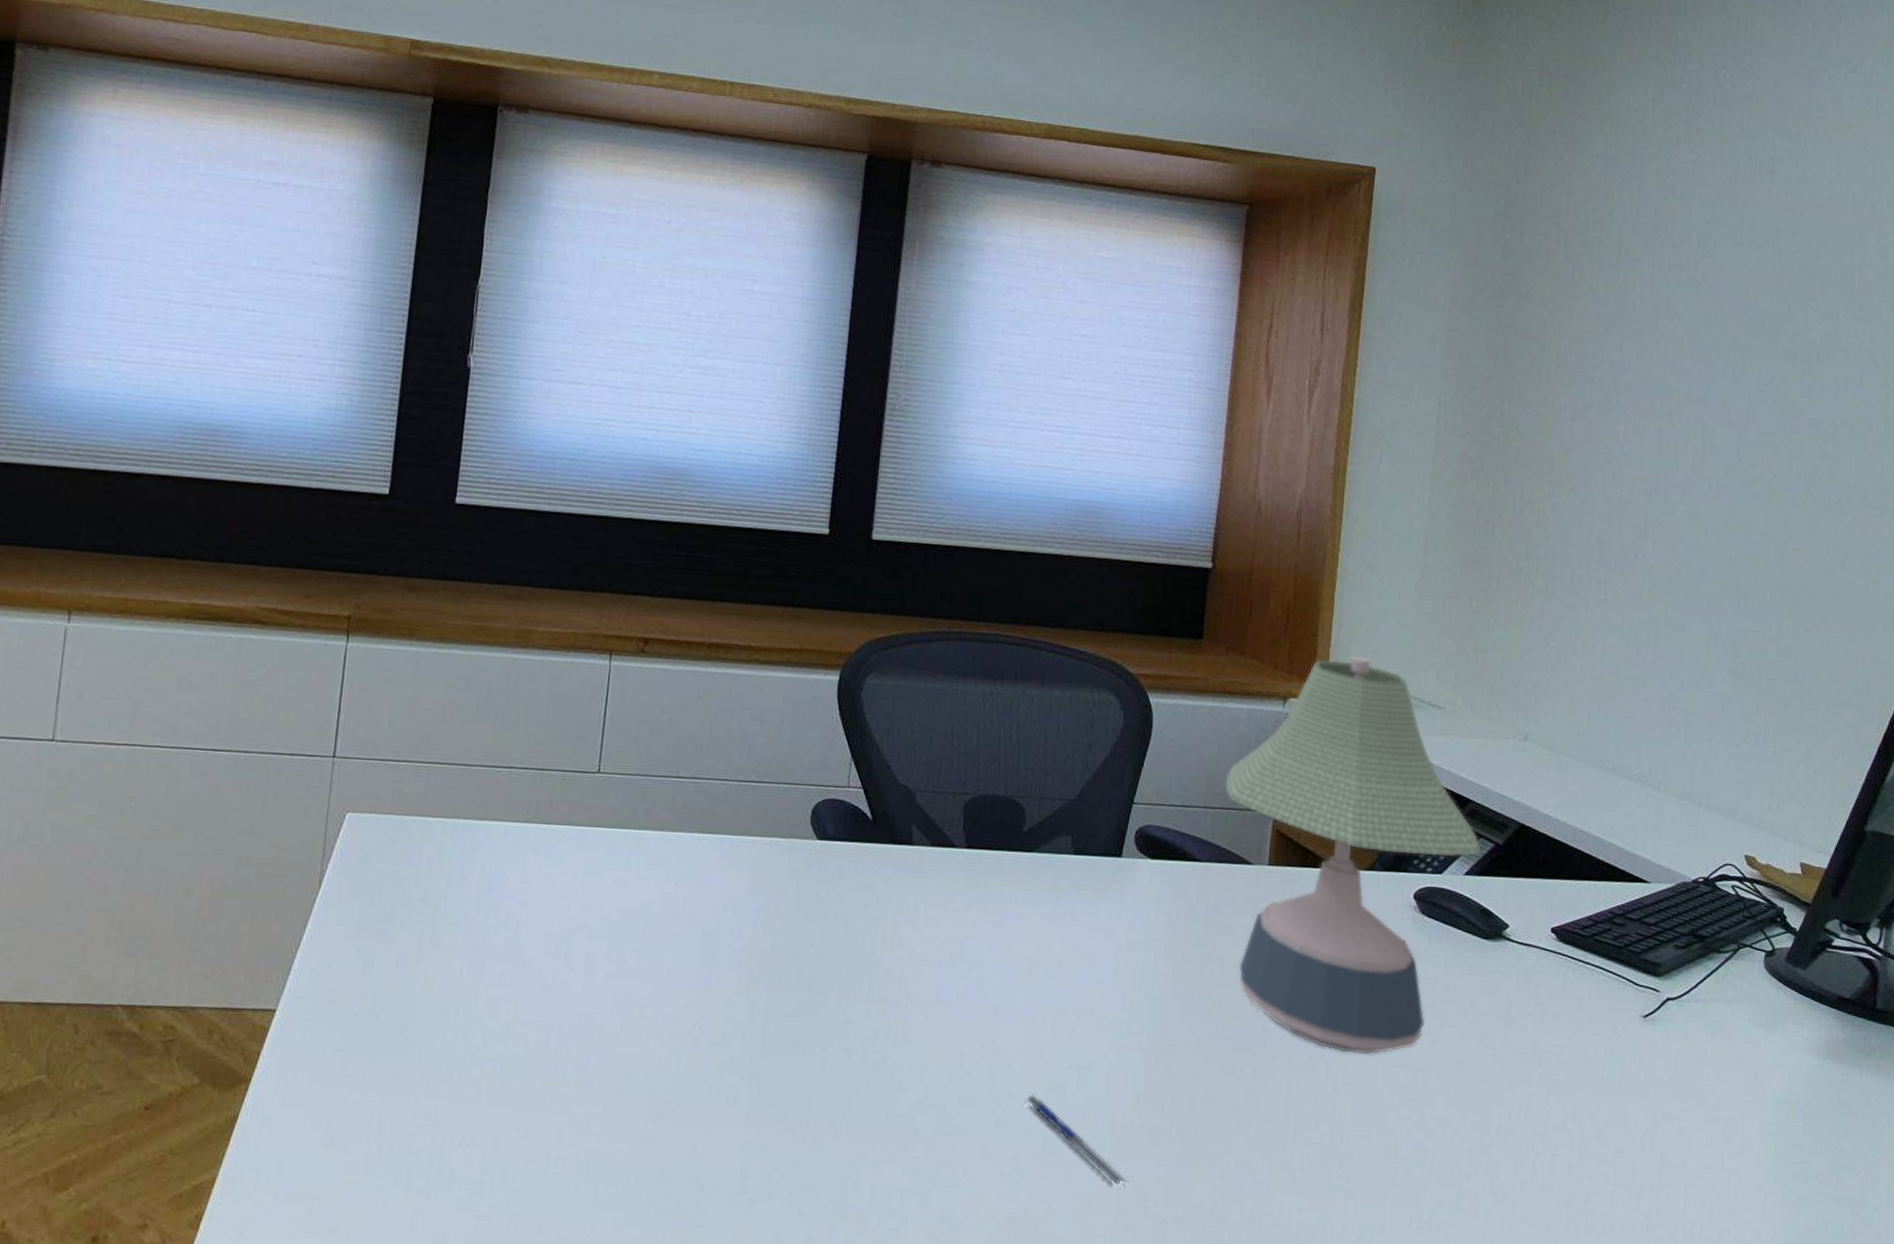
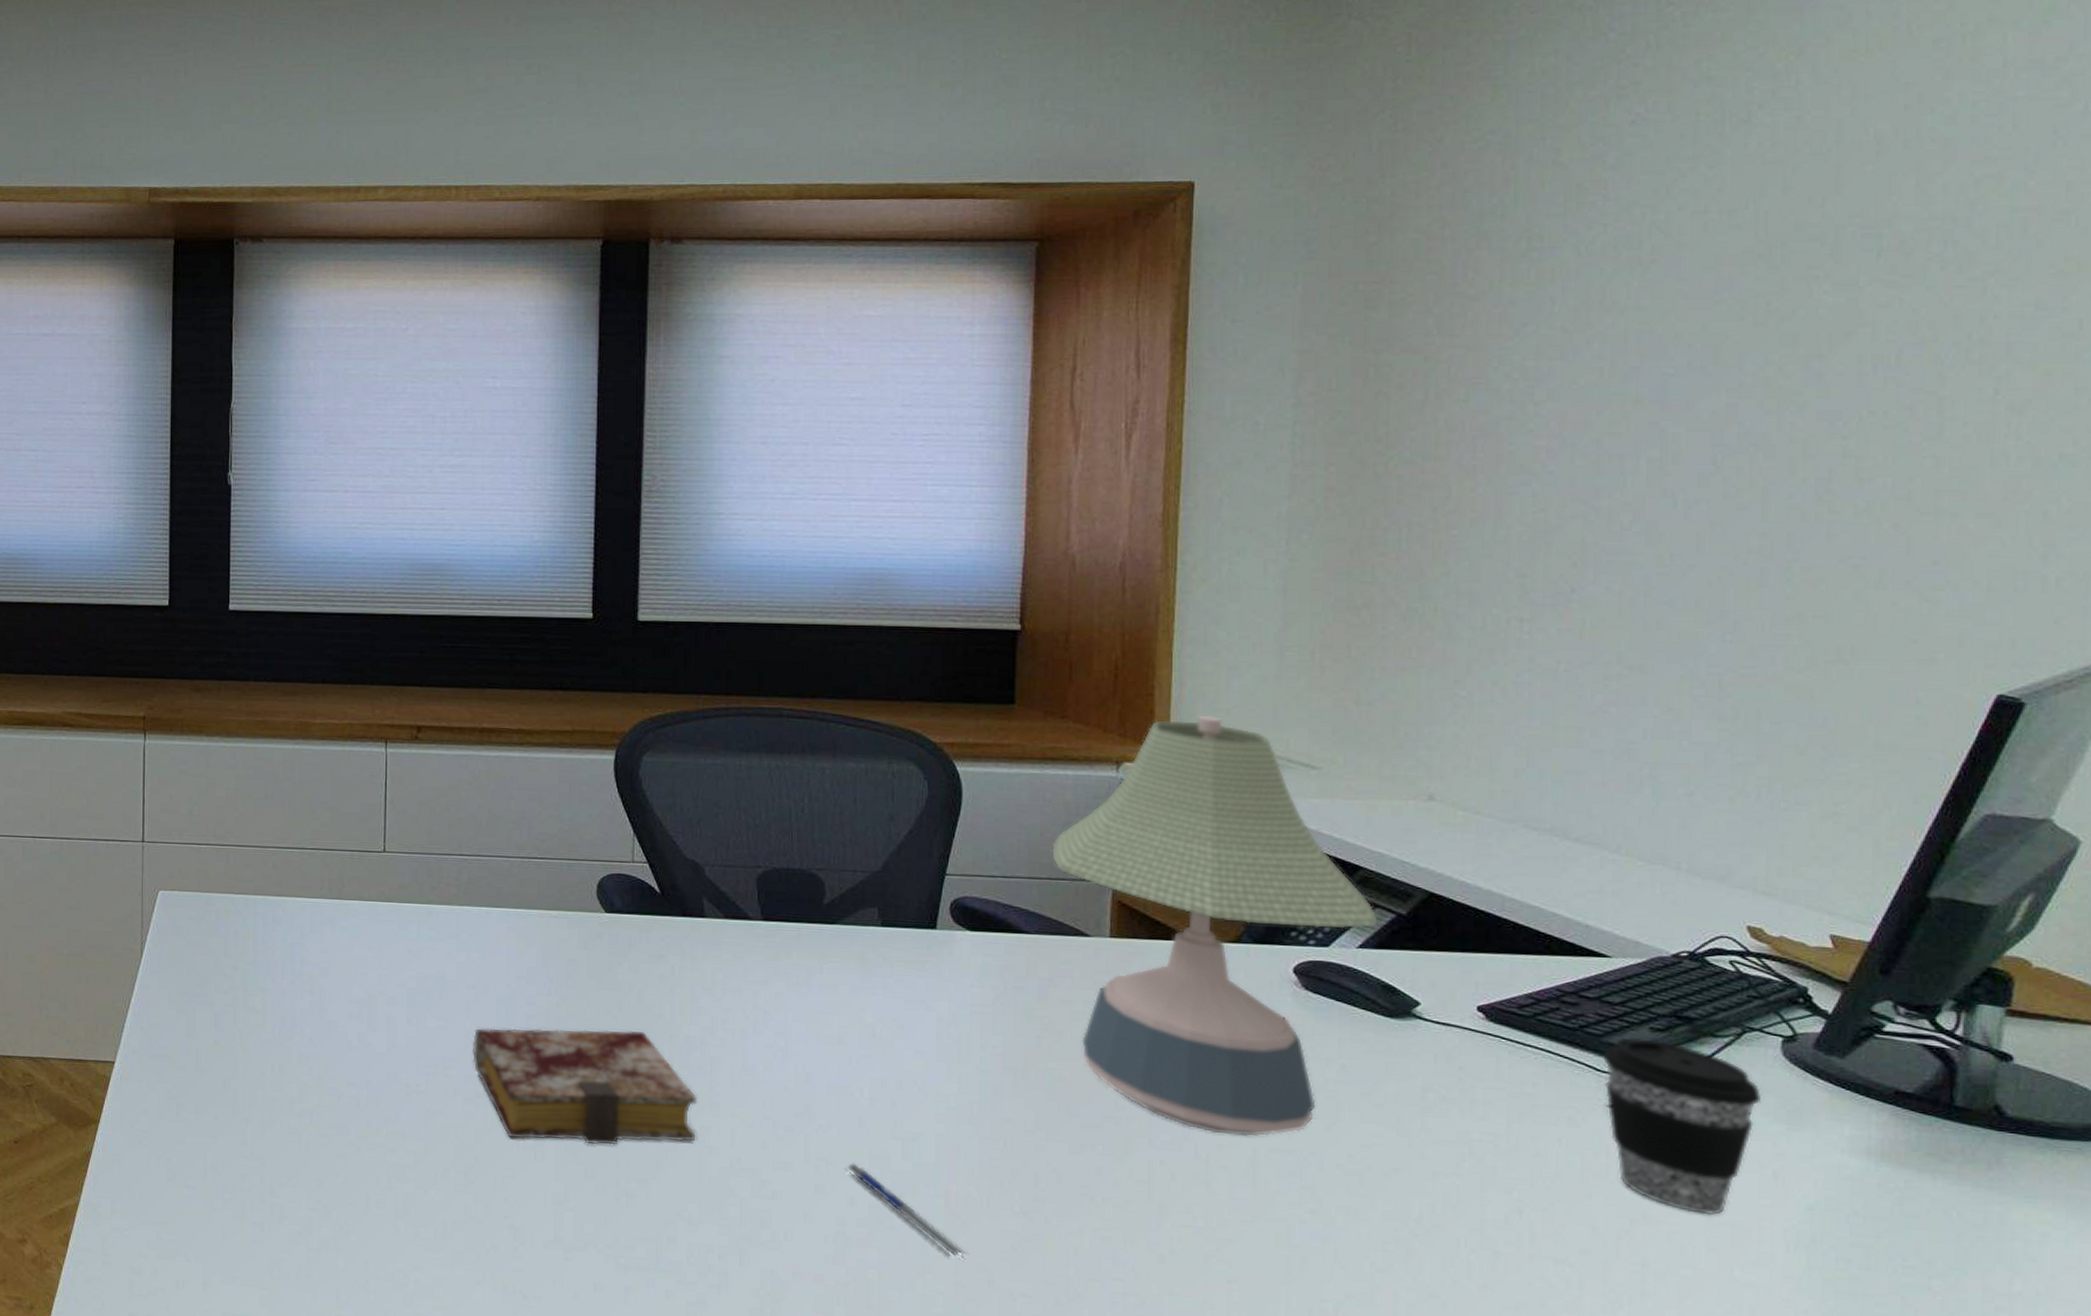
book: none [672,963,891,1086] -> present [473,1028,697,1145]
coffee cup: none [1640,954,1750,1112] -> present [1603,1037,1762,1216]

